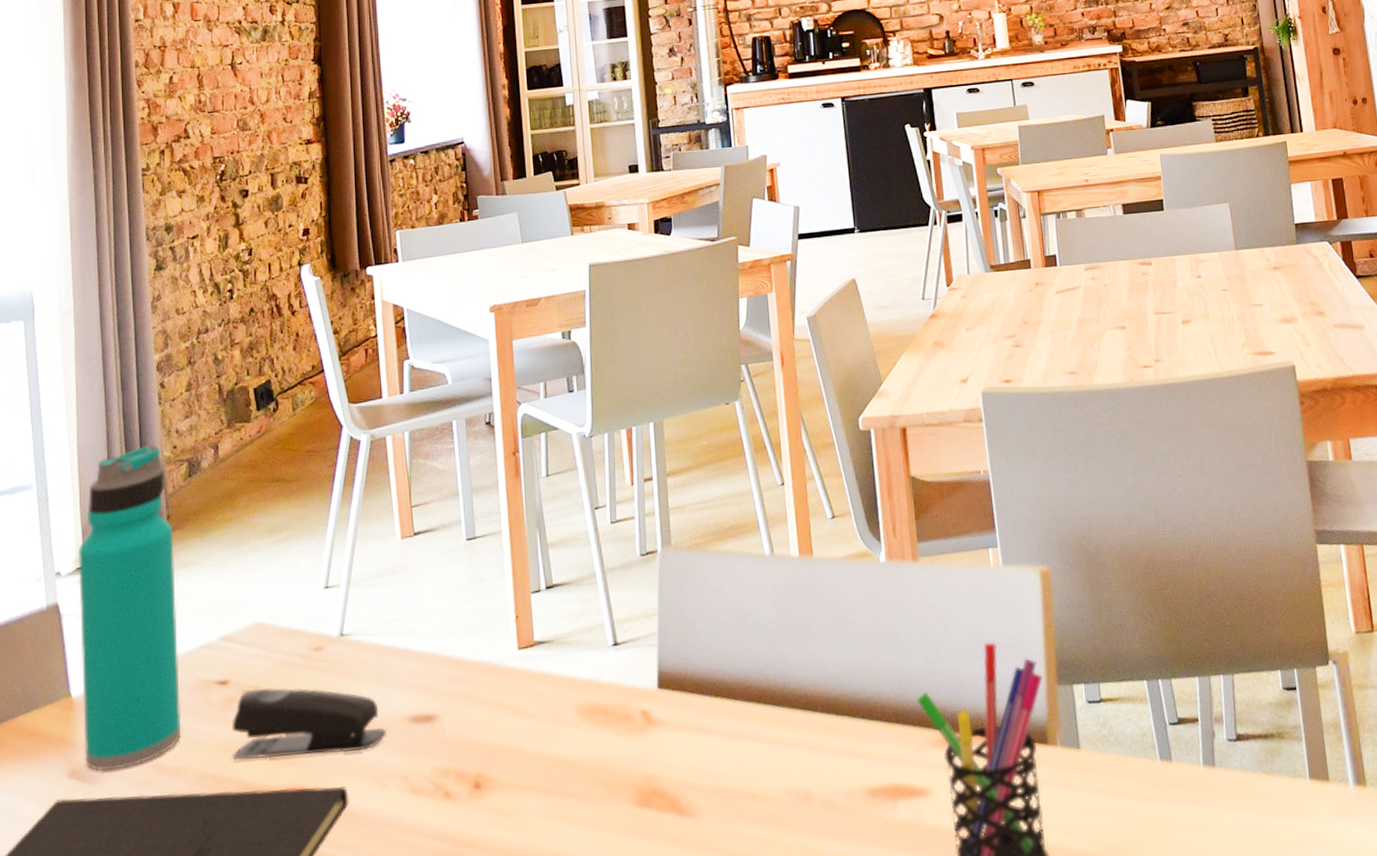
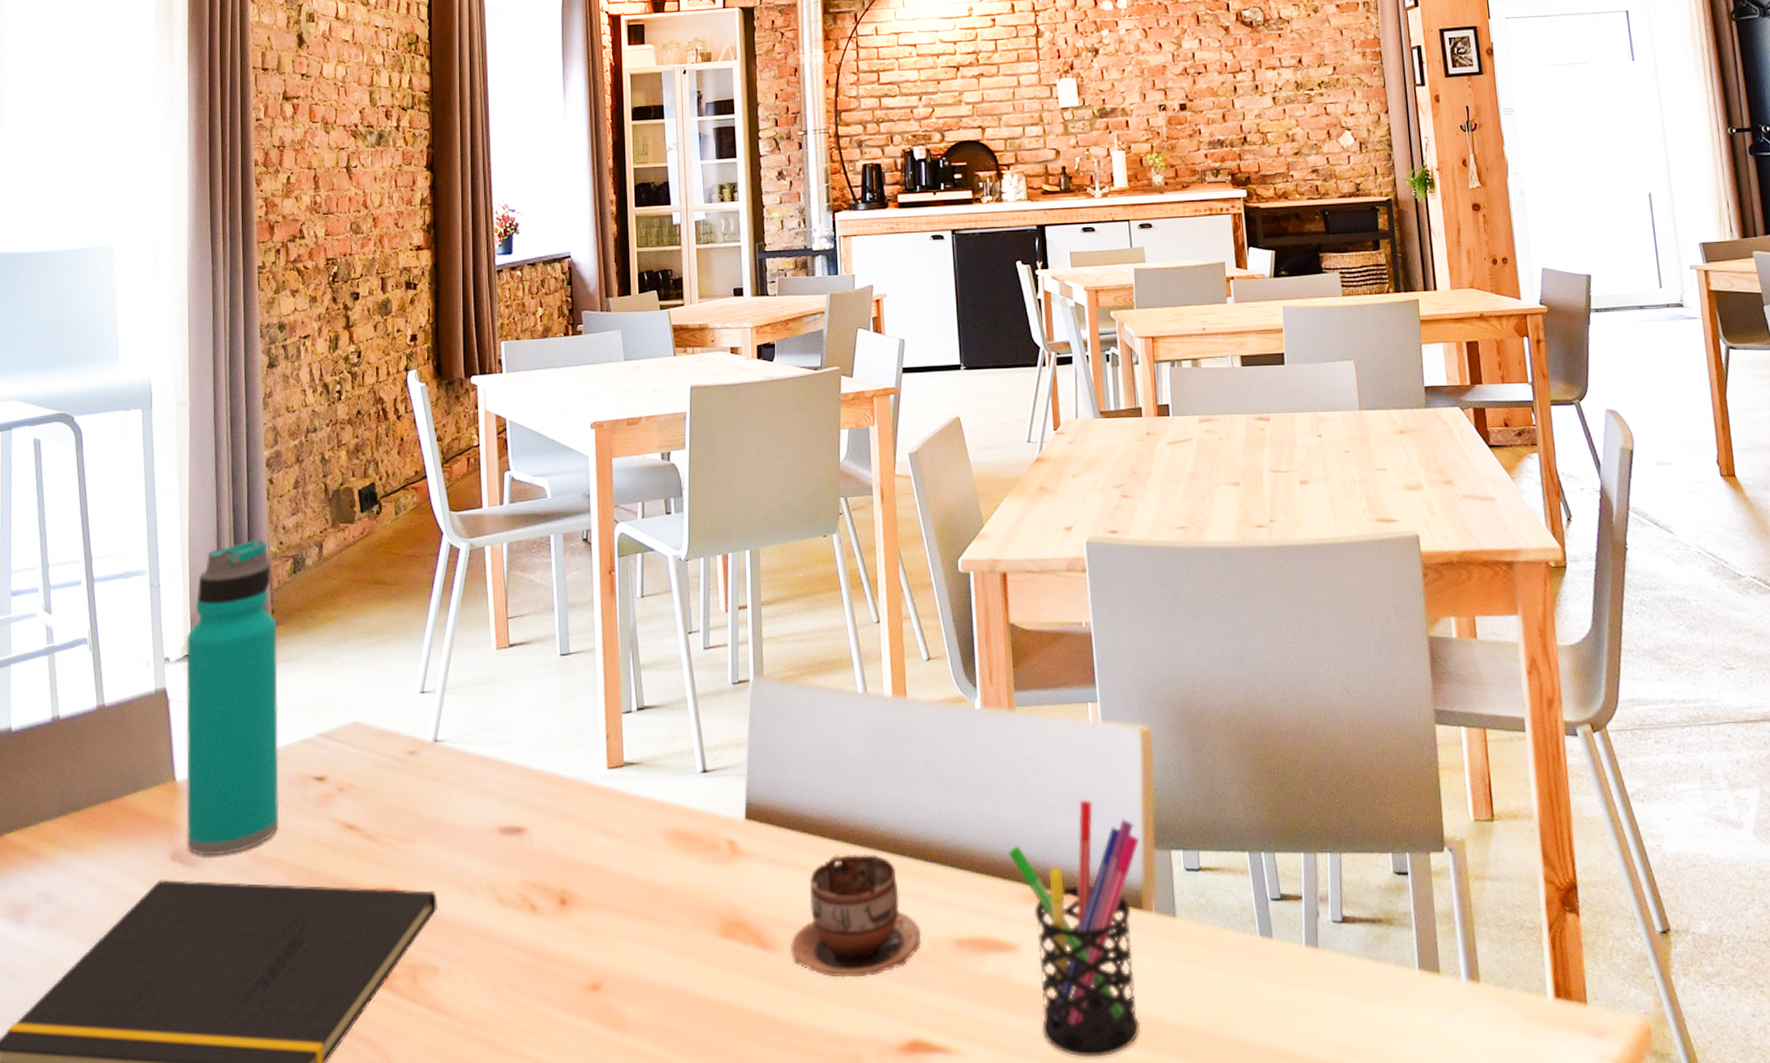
stapler: present [231,687,386,760] -> none [326,787,476,858]
cup: none [707,712,836,837] -> present [791,853,922,978]

